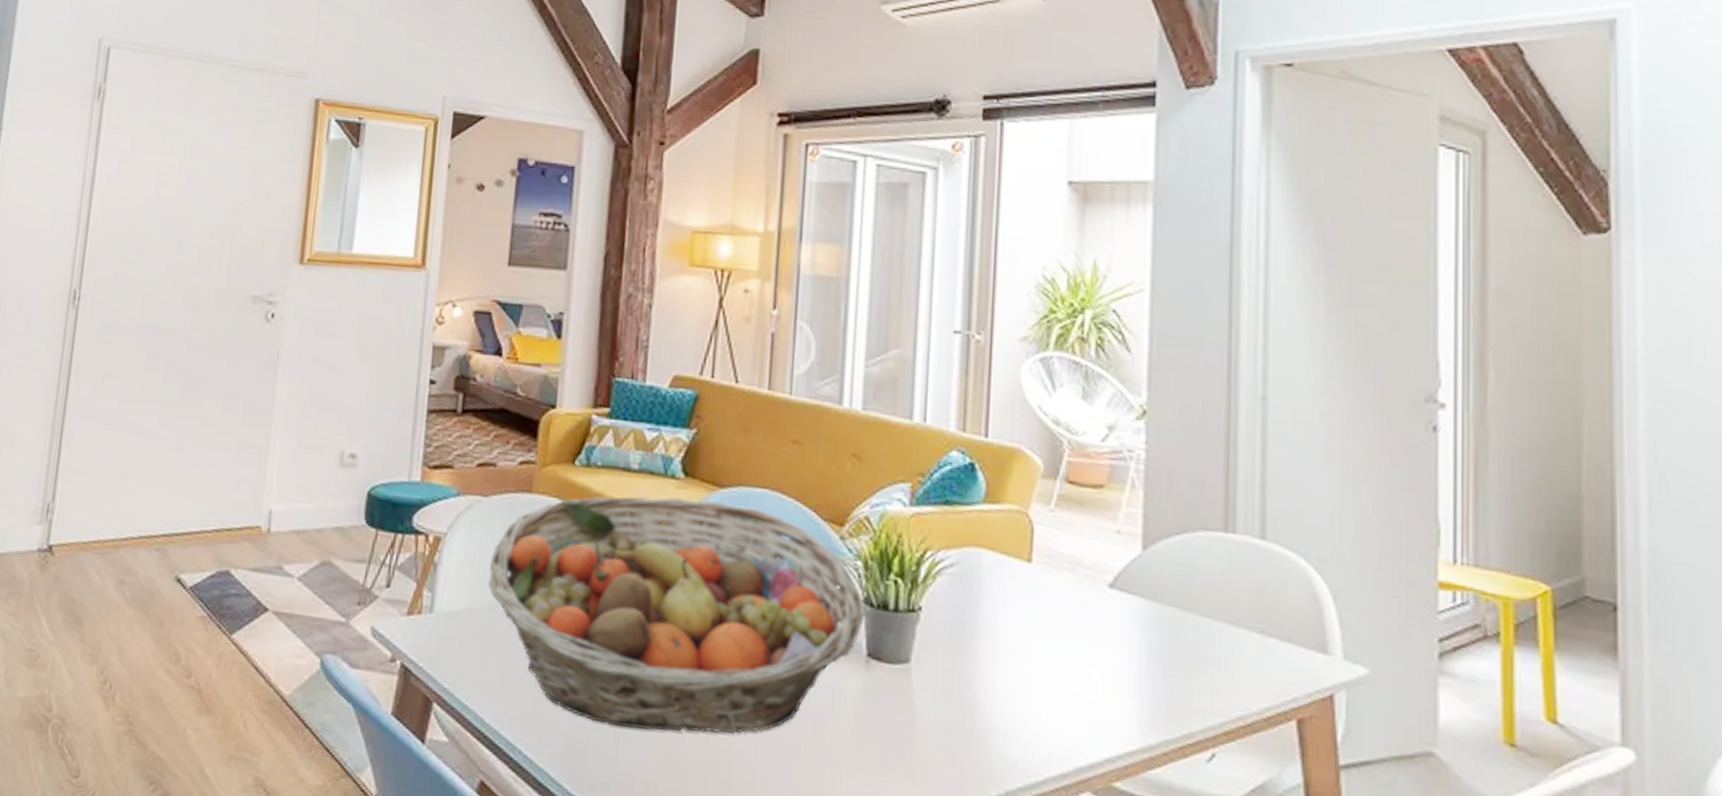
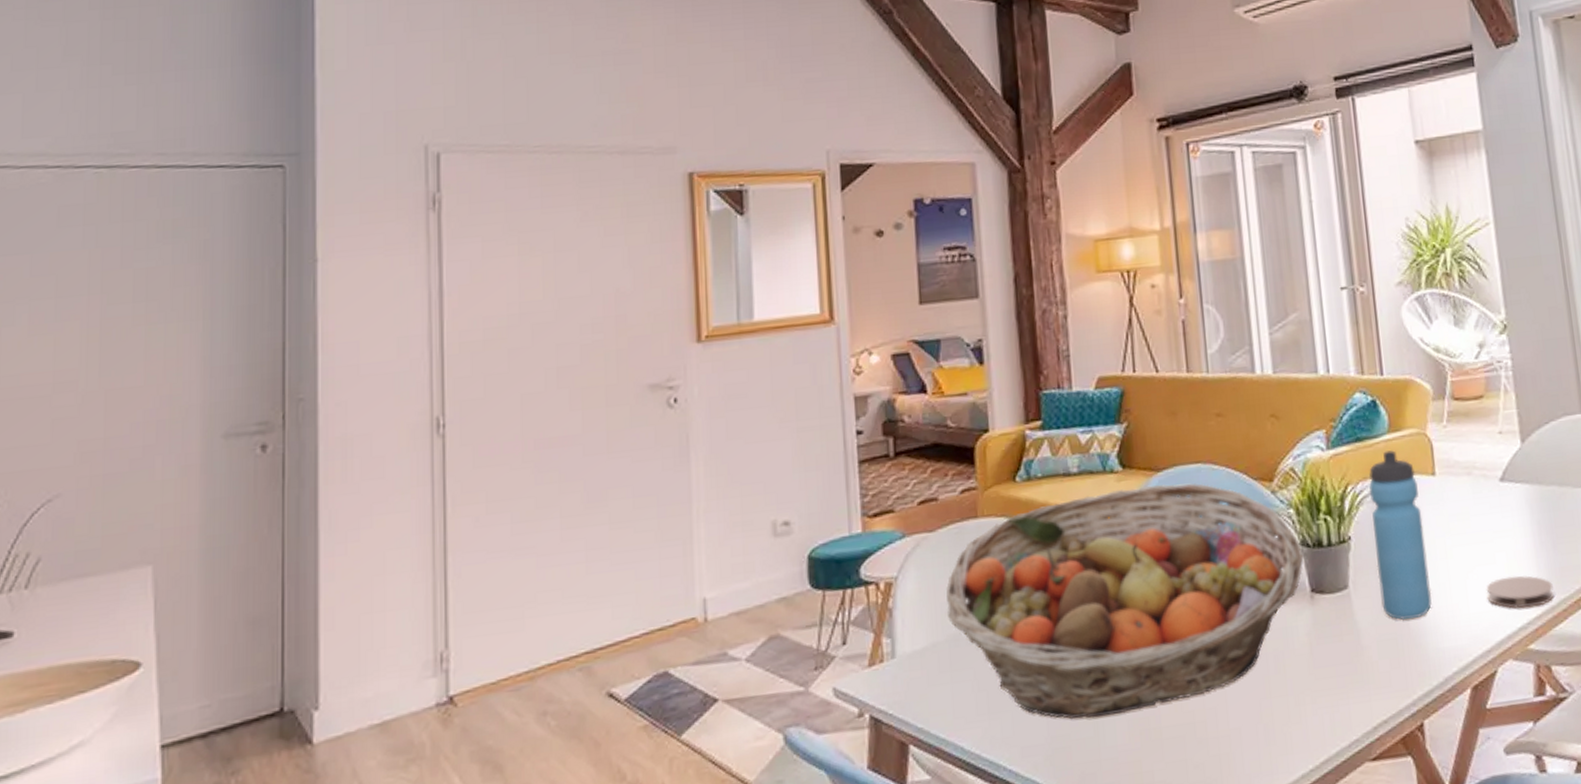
water bottle: none [945,522,1009,717] -> present [1368,450,1432,621]
coaster: none [1071,697,1155,742] -> present [1486,575,1554,609]

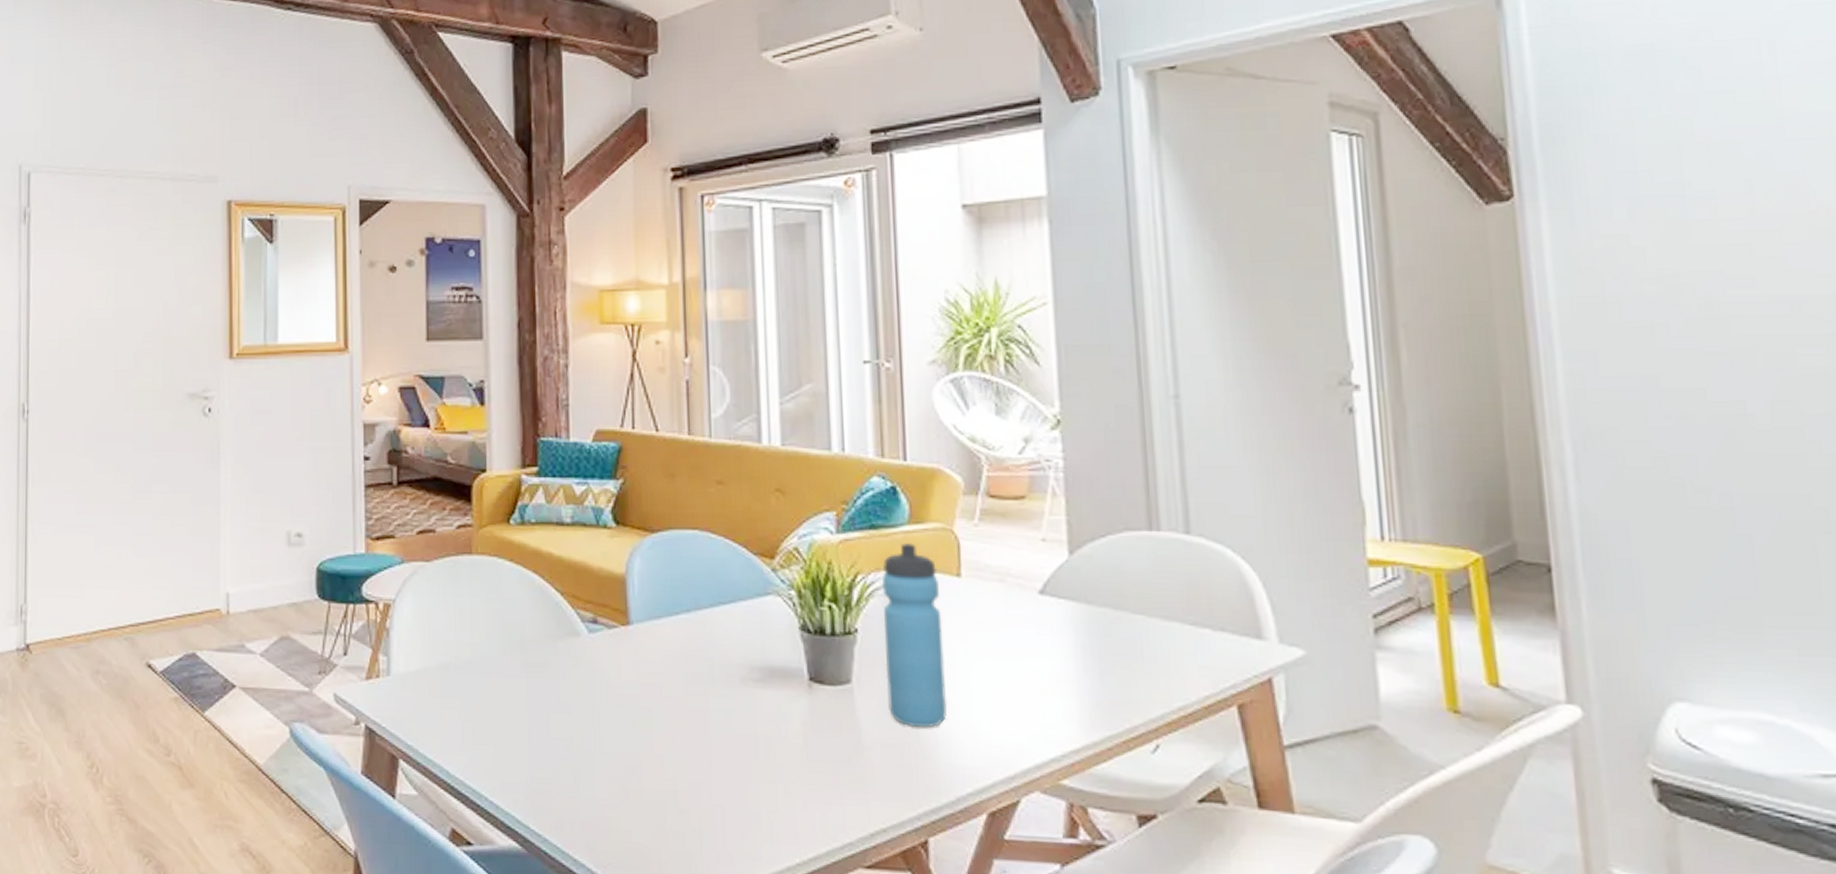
fruit basket: present [946,482,1304,720] -> none [439,545,803,768]
coaster: present [1486,575,1554,609] -> none [1013,700,1097,740]

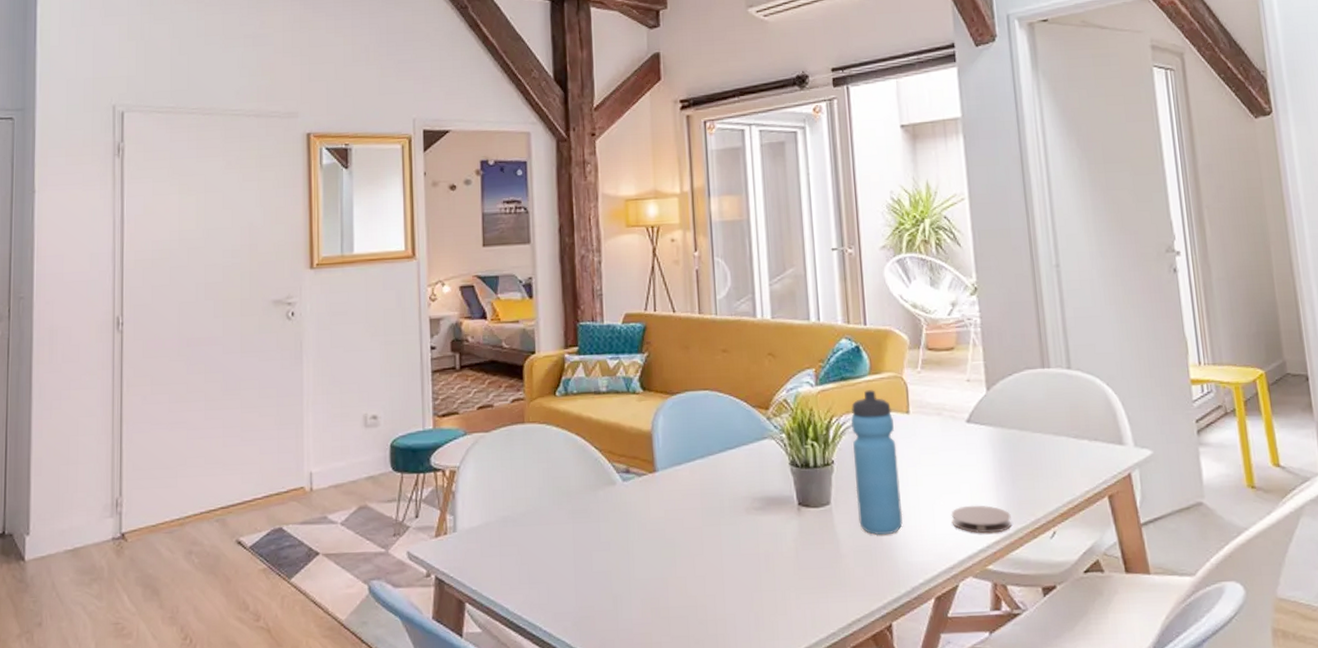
coaster: none [1013,700,1097,740] -> present [951,505,1012,534]

